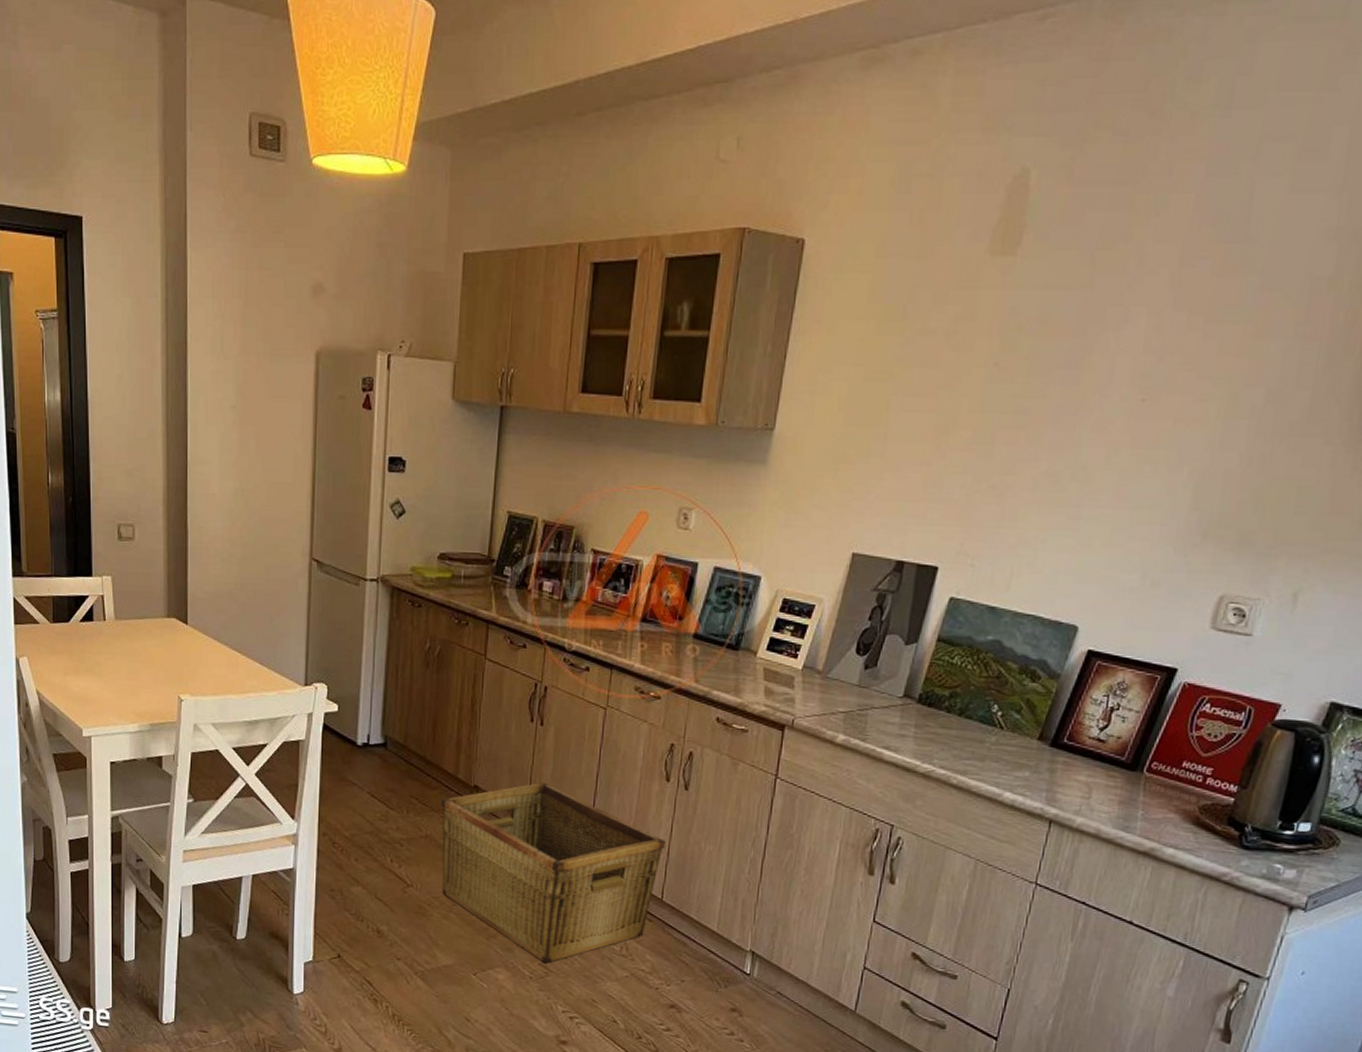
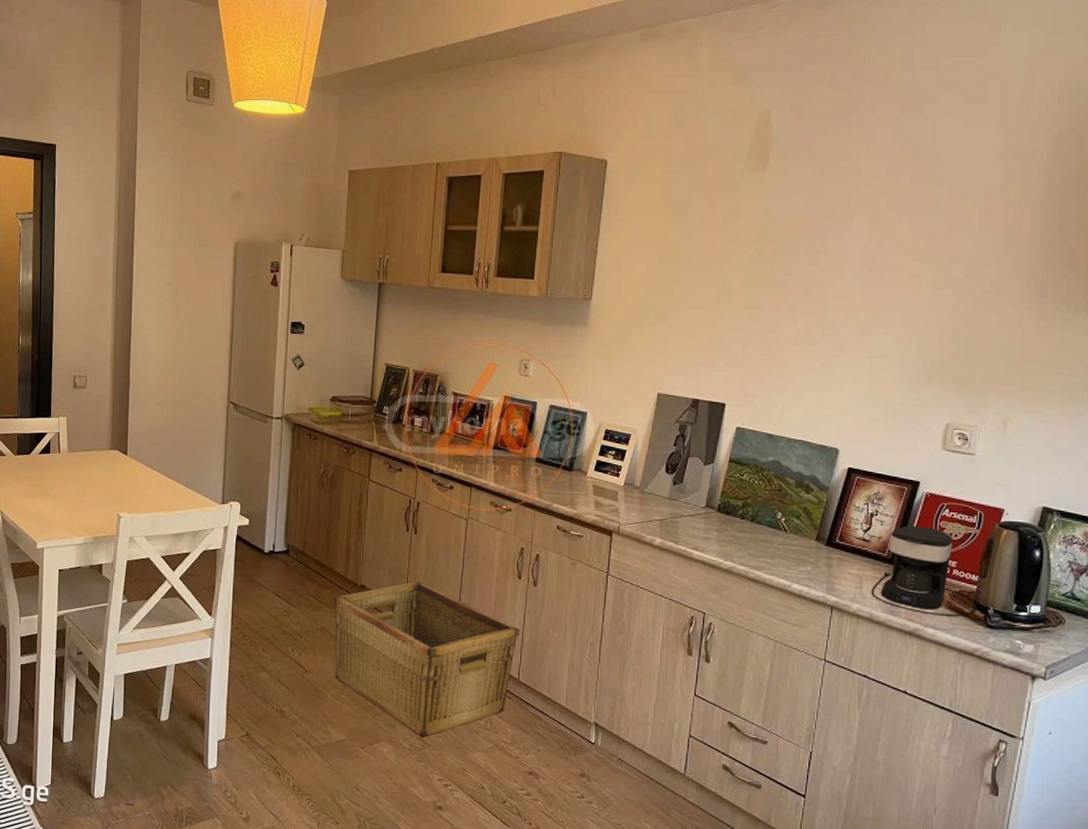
coffee maker: none [1101,723,1232,835] -> present [871,526,977,617]

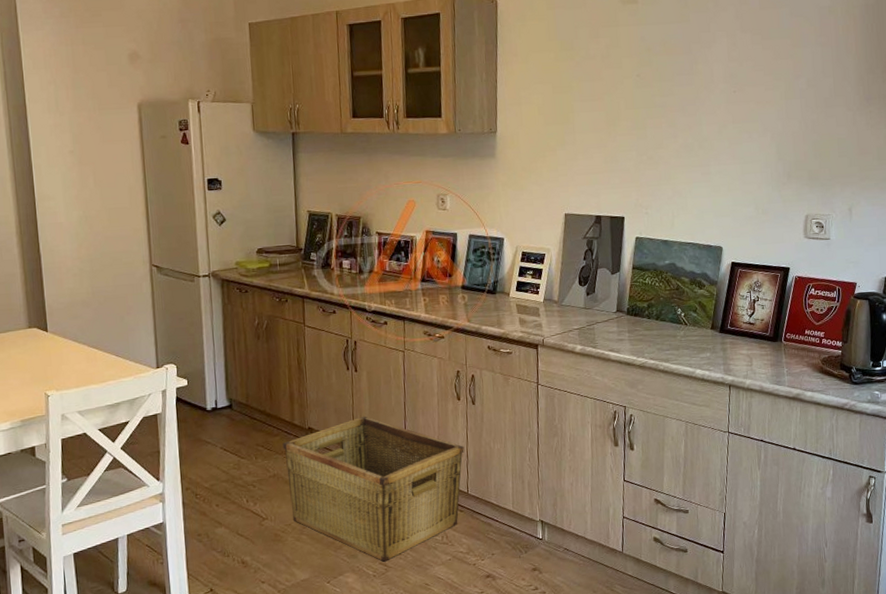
coffee maker: present [871,526,977,617] -> none [759,305,843,380]

